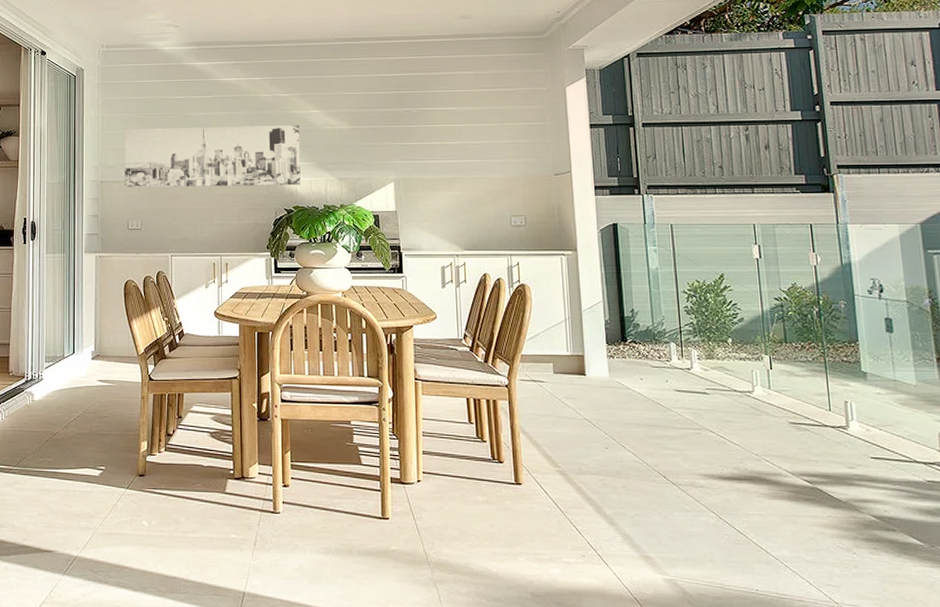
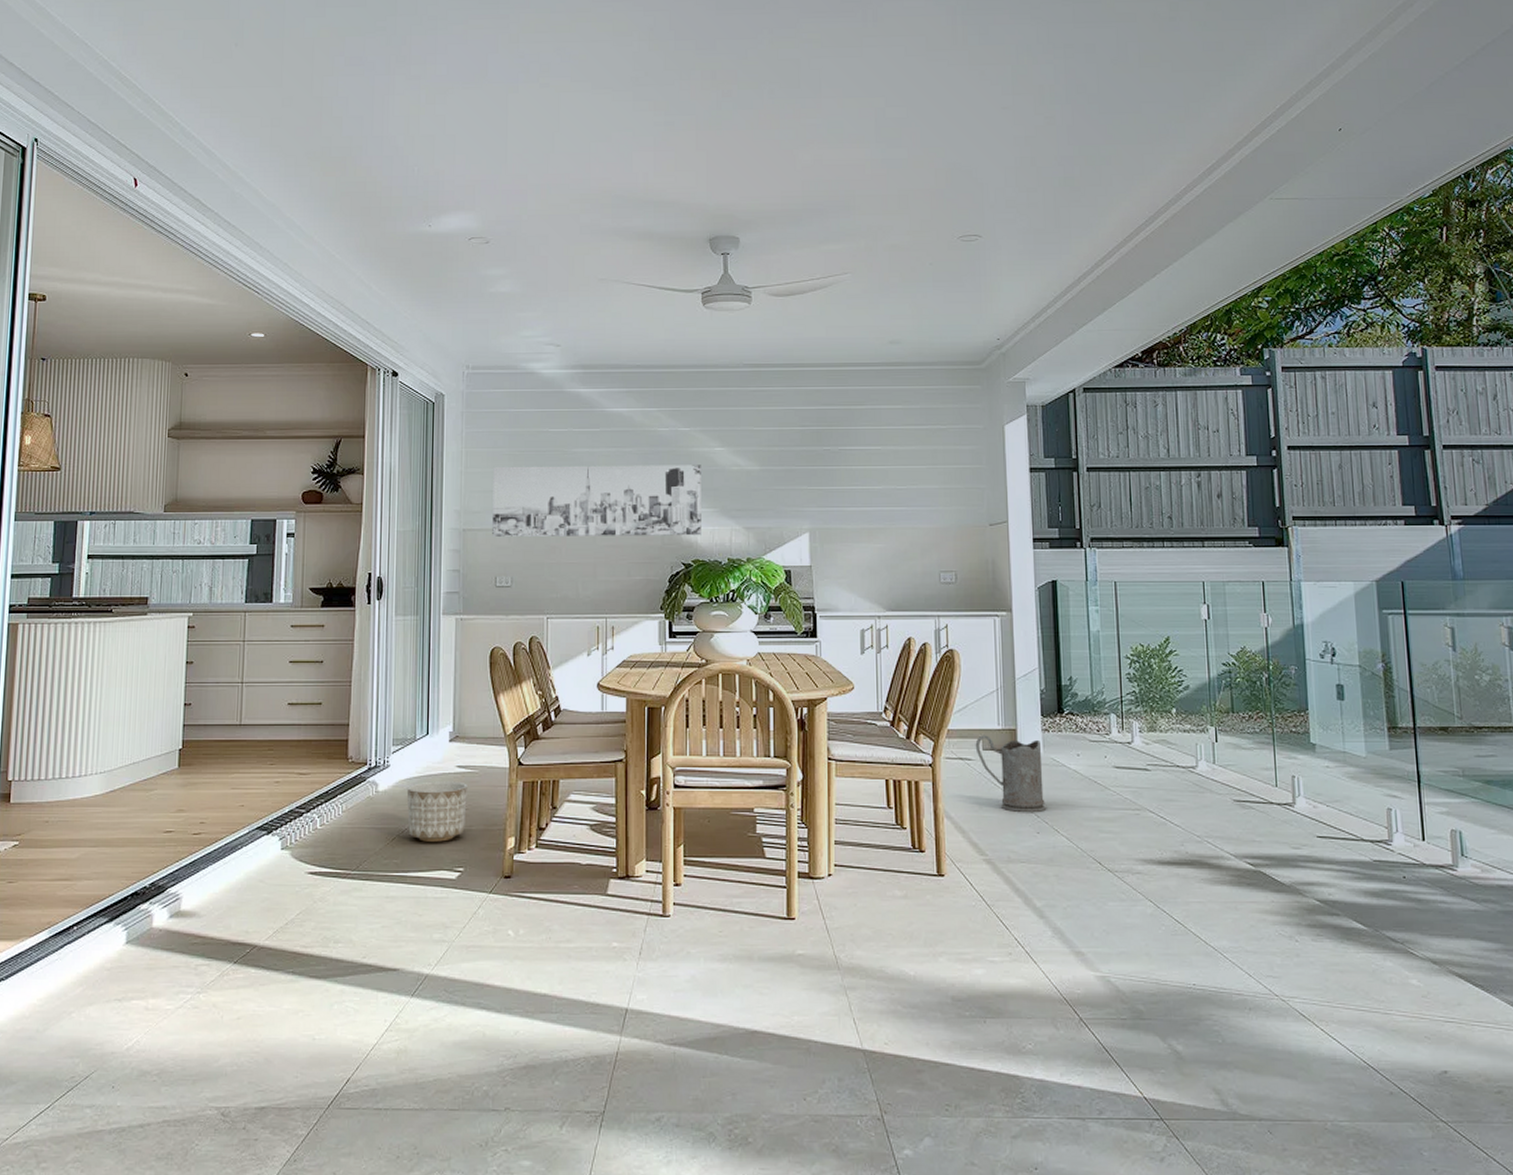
planter: none [57,393,107,444] -> present [406,781,467,842]
jug: none [546,360,614,429] -> present [975,735,1047,812]

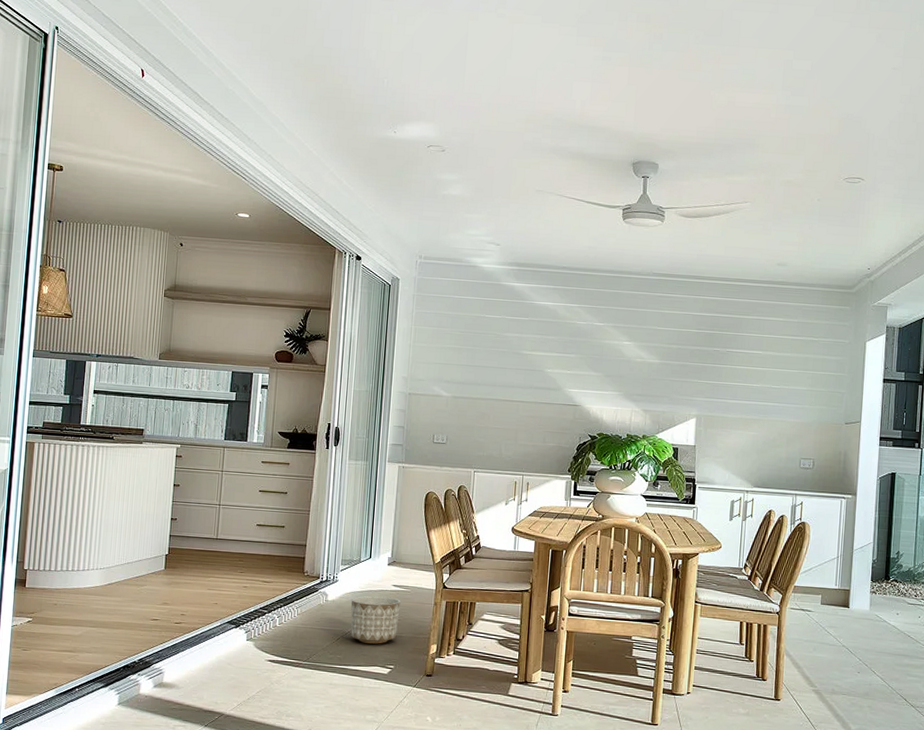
wall art: present [492,465,701,538] -> none [433,342,611,414]
jug: present [975,735,1047,812] -> none [815,592,868,656]

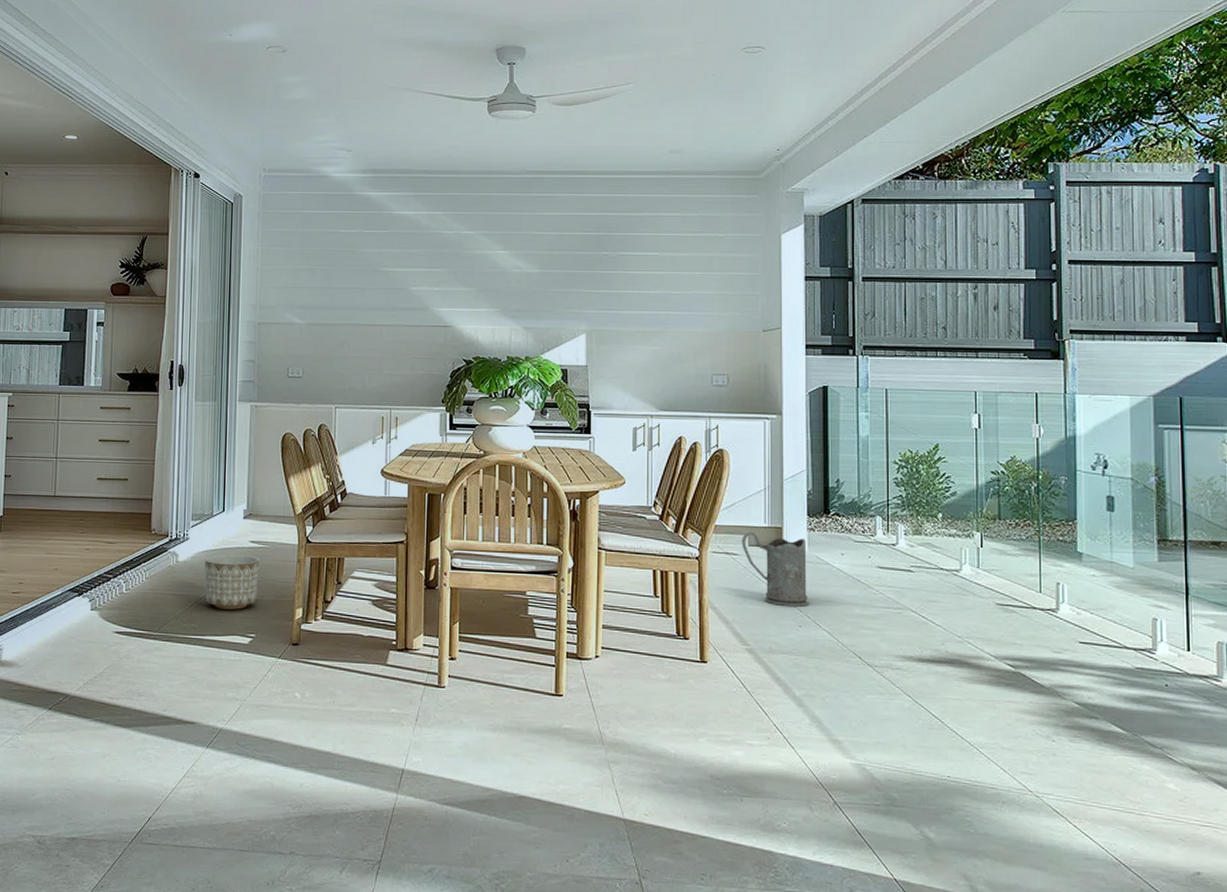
jug: none [815,592,868,656] -> present [741,531,810,607]

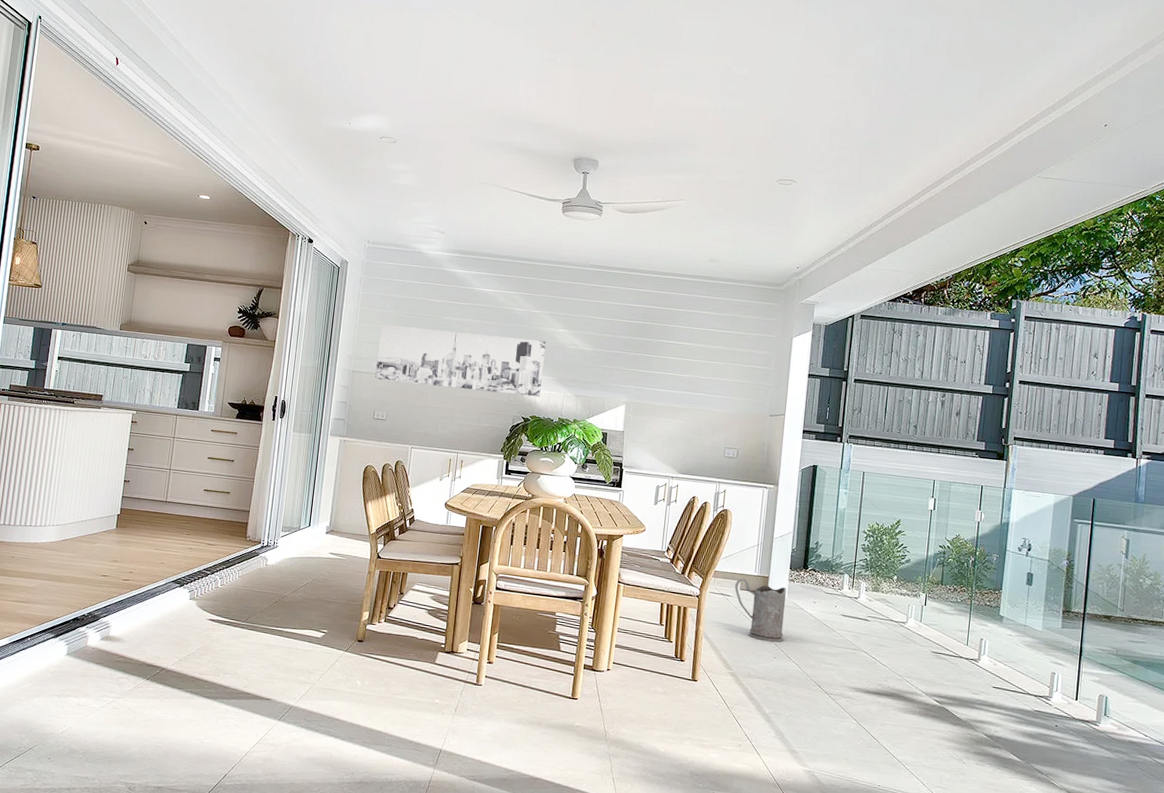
planter: present [204,554,260,610] -> none [288,562,337,609]
wall art: none [285,264,484,334] -> present [375,323,546,397]

